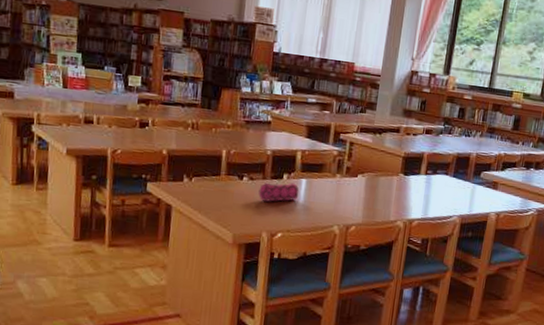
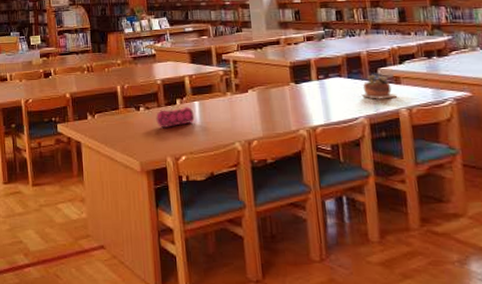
succulent plant: none [461,177,492,202] -> present [362,74,398,99]

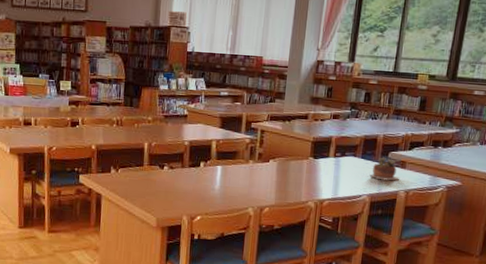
pencil case: present [156,107,195,127] -> none [178,170,215,188]

